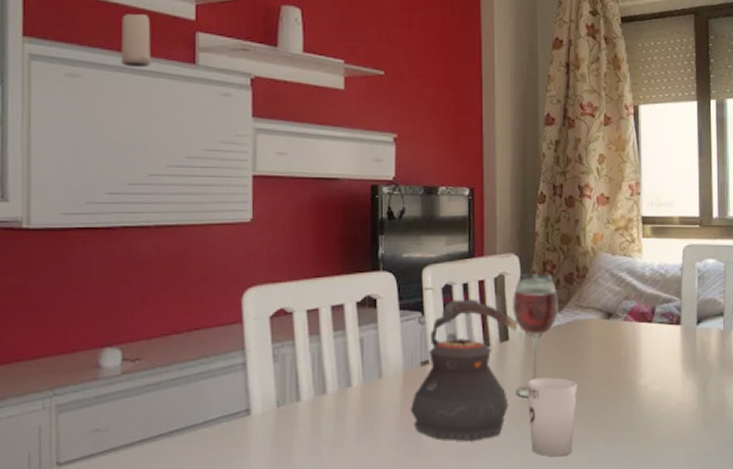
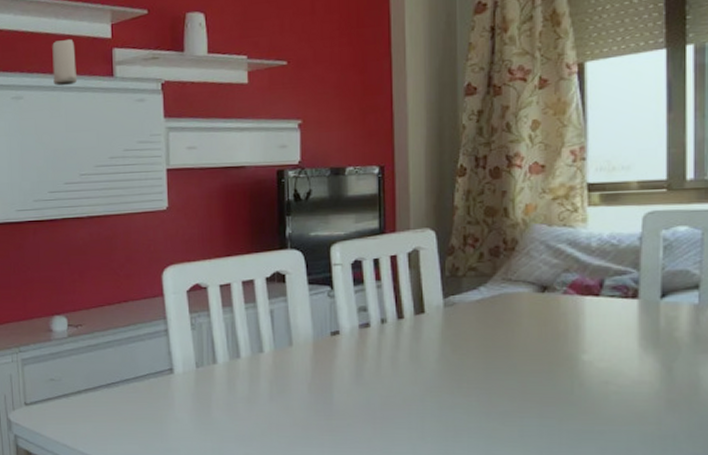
teapot: present [411,299,518,441] -> none [321,273,435,406]
wineglass: present [513,272,558,397] -> none [428,246,481,368]
cup: present [526,377,578,457] -> none [445,350,506,428]

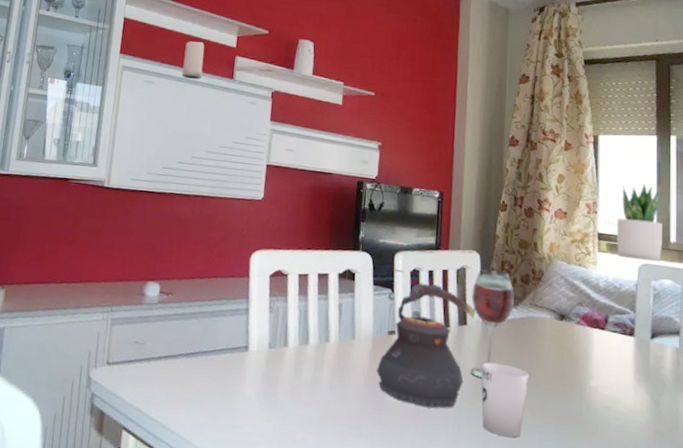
teapot: none [321,273,435,406] -> present [377,282,476,408]
wineglass: none [428,246,481,368] -> present [470,269,514,378]
cup: none [445,350,506,428] -> present [480,362,530,438]
planter: none [613,112,675,209] -> present [617,183,662,262]

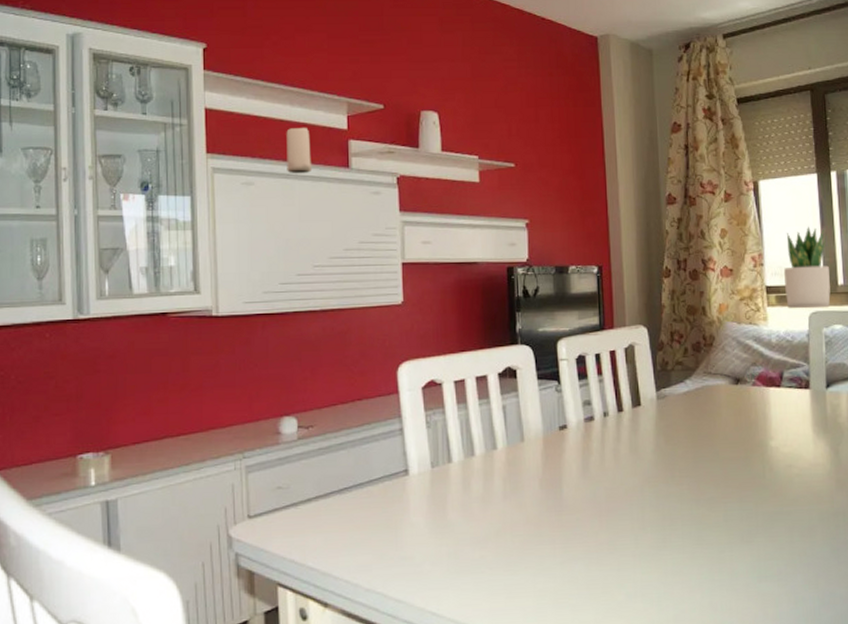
teapot: present [377,282,476,408] -> none [551,368,649,499]
wineglass: present [470,269,514,378] -> none [643,342,687,458]
cup: present [480,362,530,438] -> none [659,440,710,515]

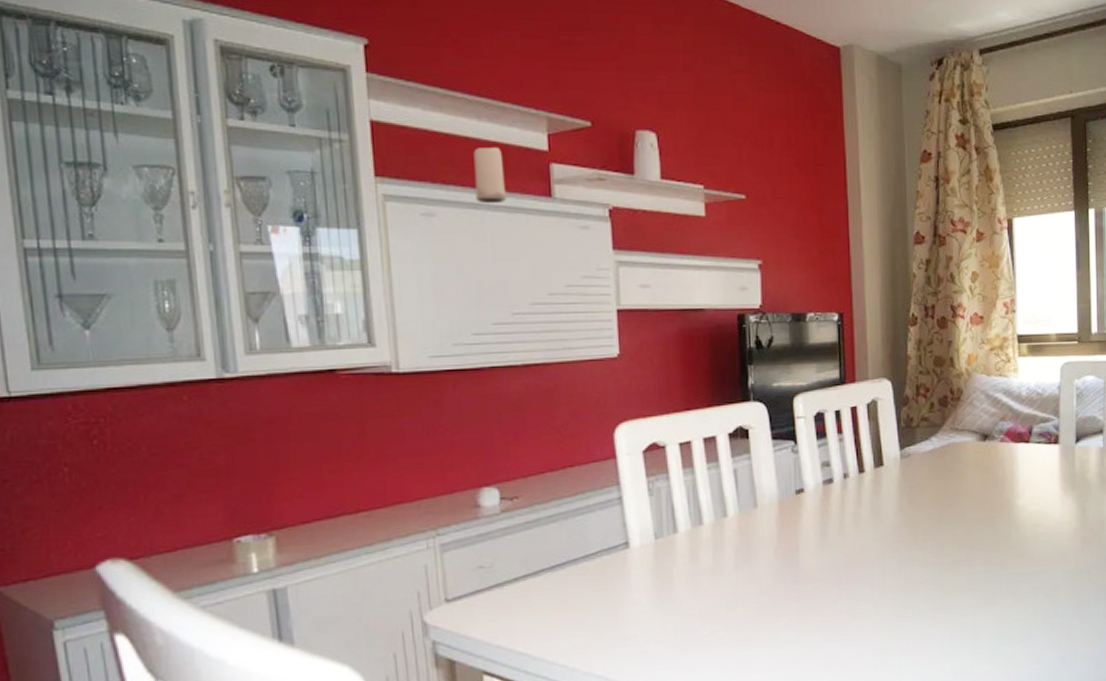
planter: present [784,226,831,309] -> none [1037,269,1084,360]

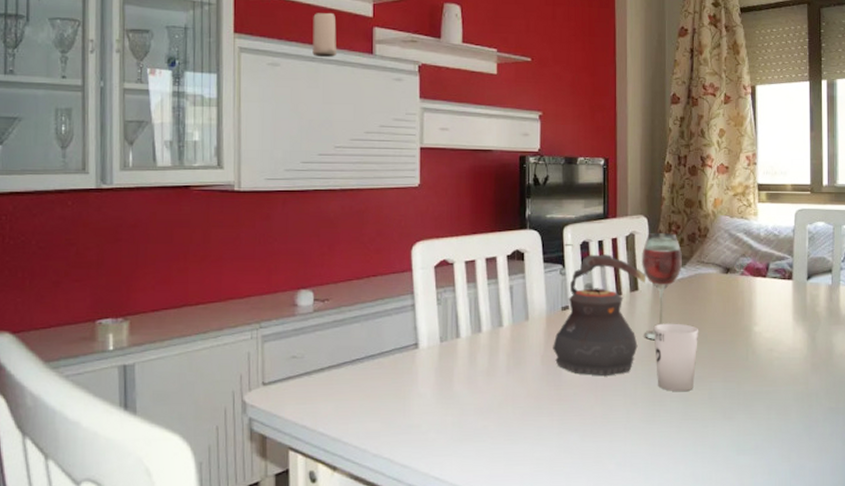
teapot: none [787,426,892,566] -> present [553,254,646,375]
wineglass: none [886,397,933,521] -> present [642,232,682,339]
cup: none [902,500,955,579] -> present [653,323,699,392]

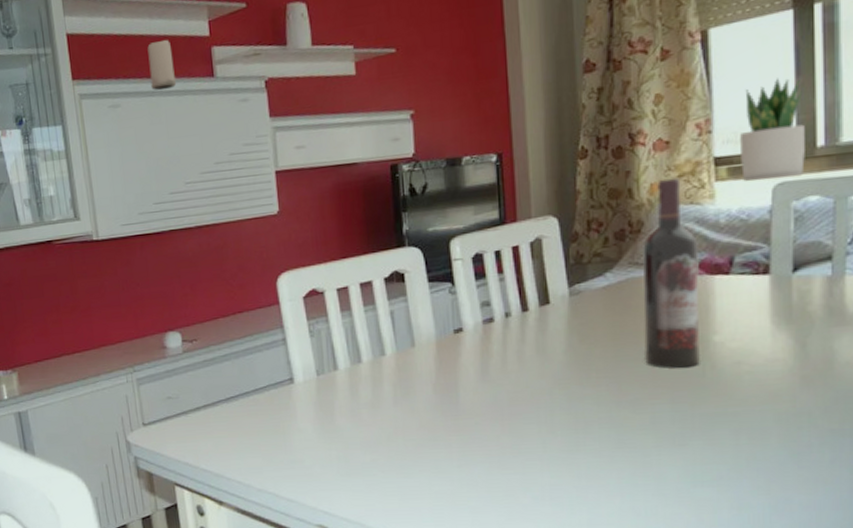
teapot: present [553,254,646,375] -> none [446,265,560,403]
wineglass: present [642,232,682,339] -> none [552,232,608,359]
cup: present [653,323,699,392] -> none [572,338,635,417]
wine bottle: none [705,196,747,352] -> present [642,177,701,368]
planter: none [775,130,816,206] -> present [740,78,805,182]

